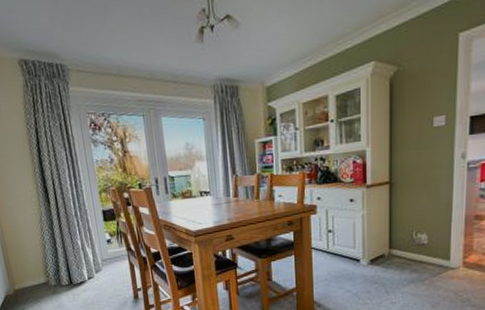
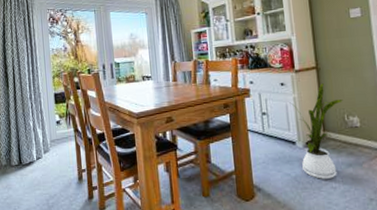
house plant: none [357,200,414,295] -> present [289,83,344,179]

